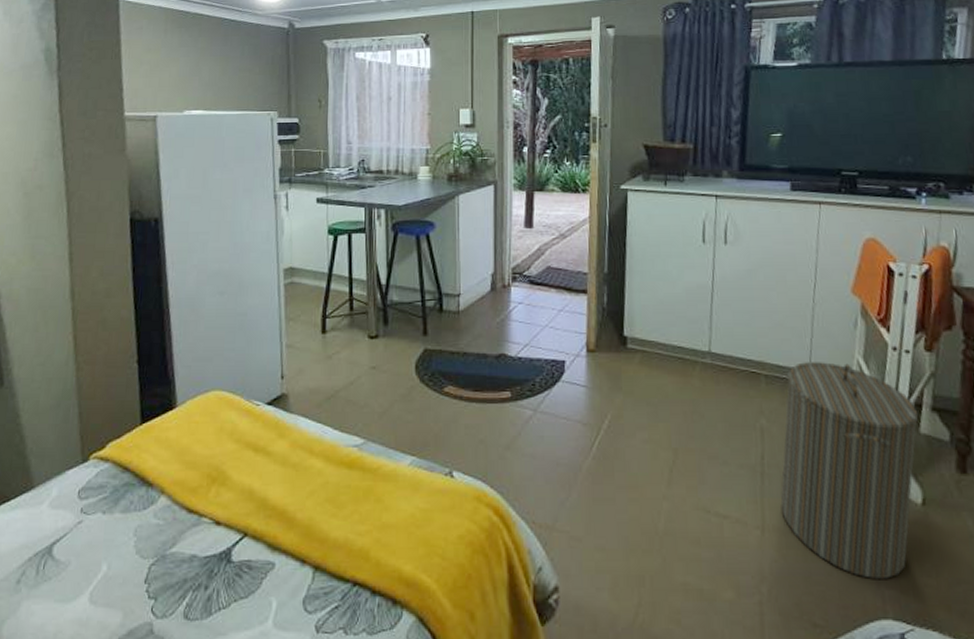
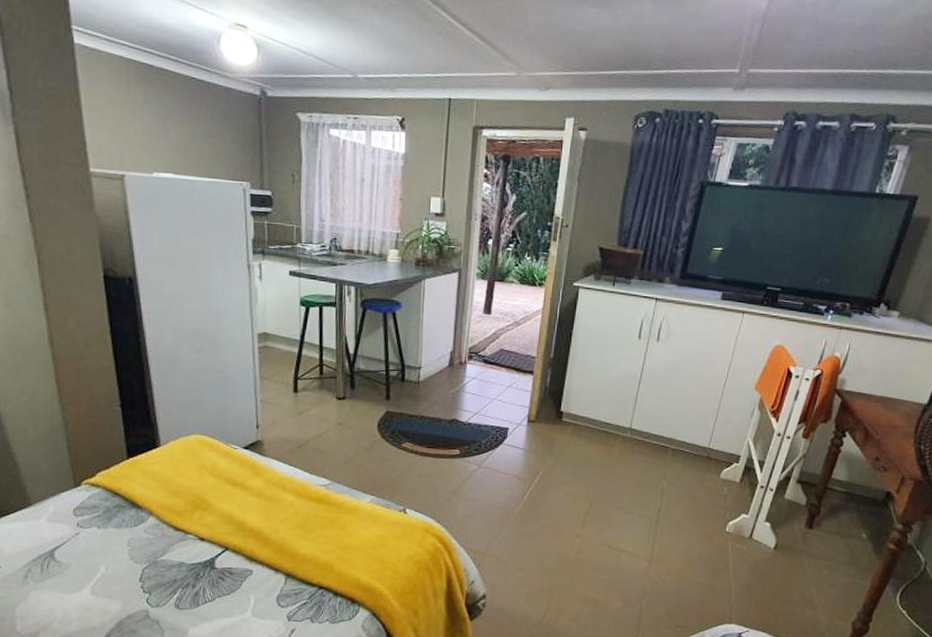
laundry hamper: present [780,362,919,579] -> none [667,441,787,598]

